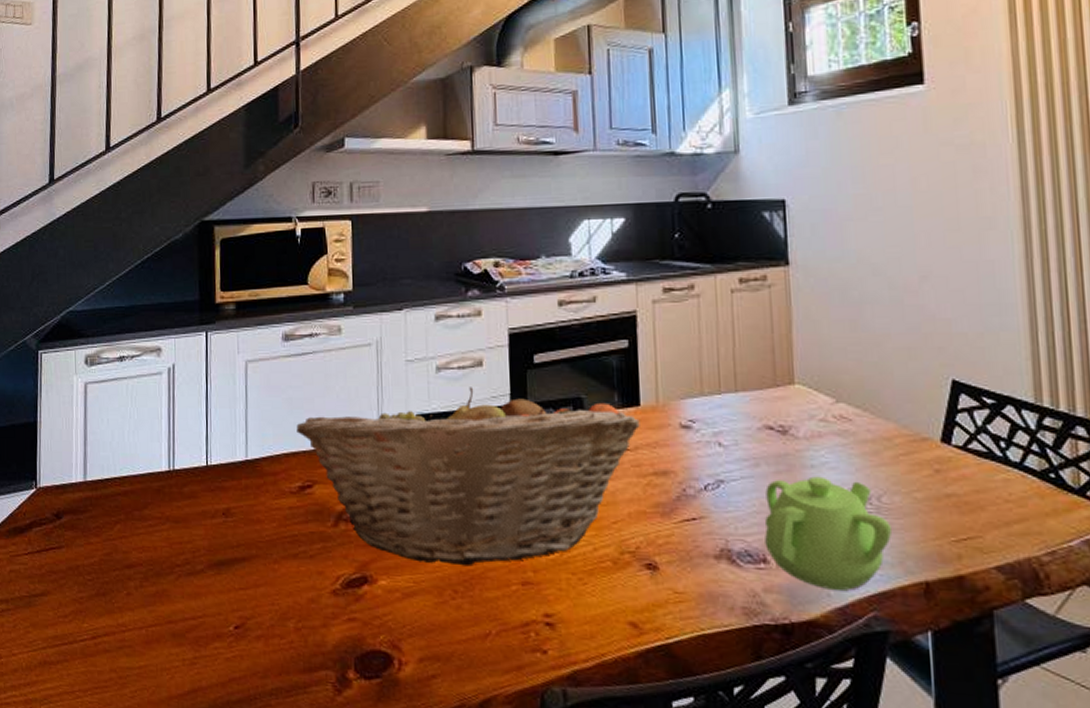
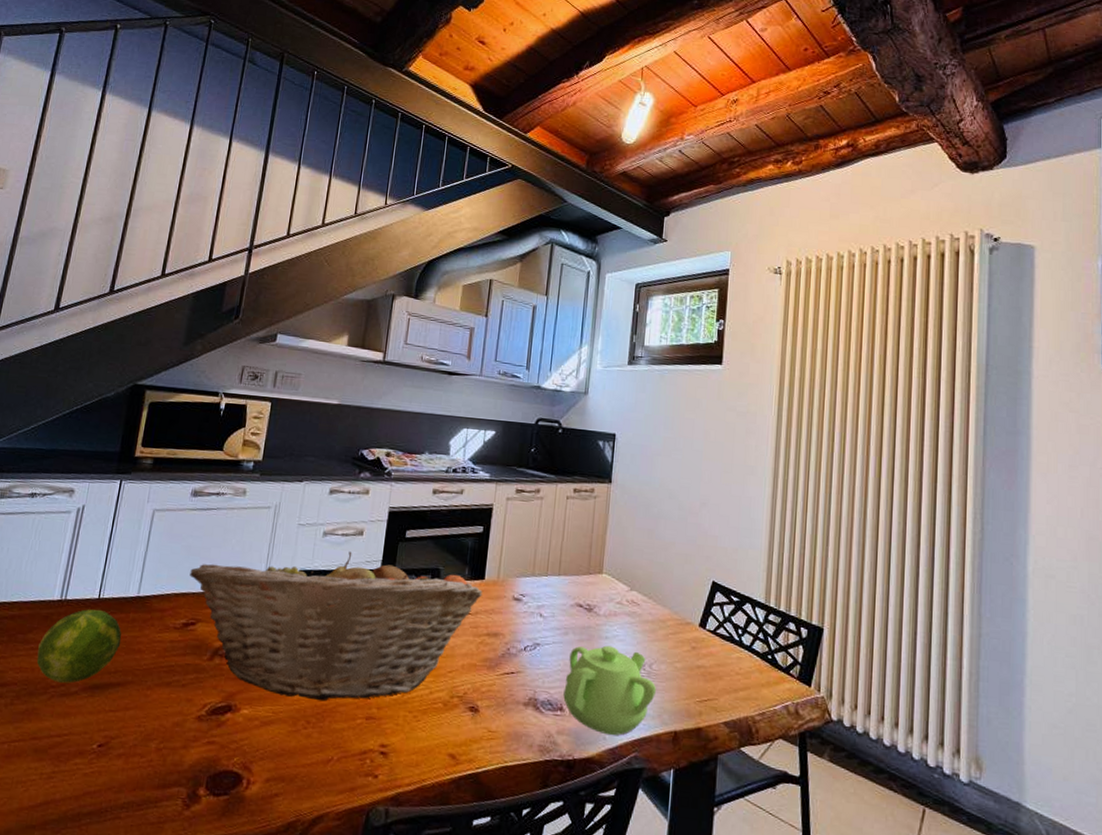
fruit: none [156,478,238,561] -> present [36,609,122,683]

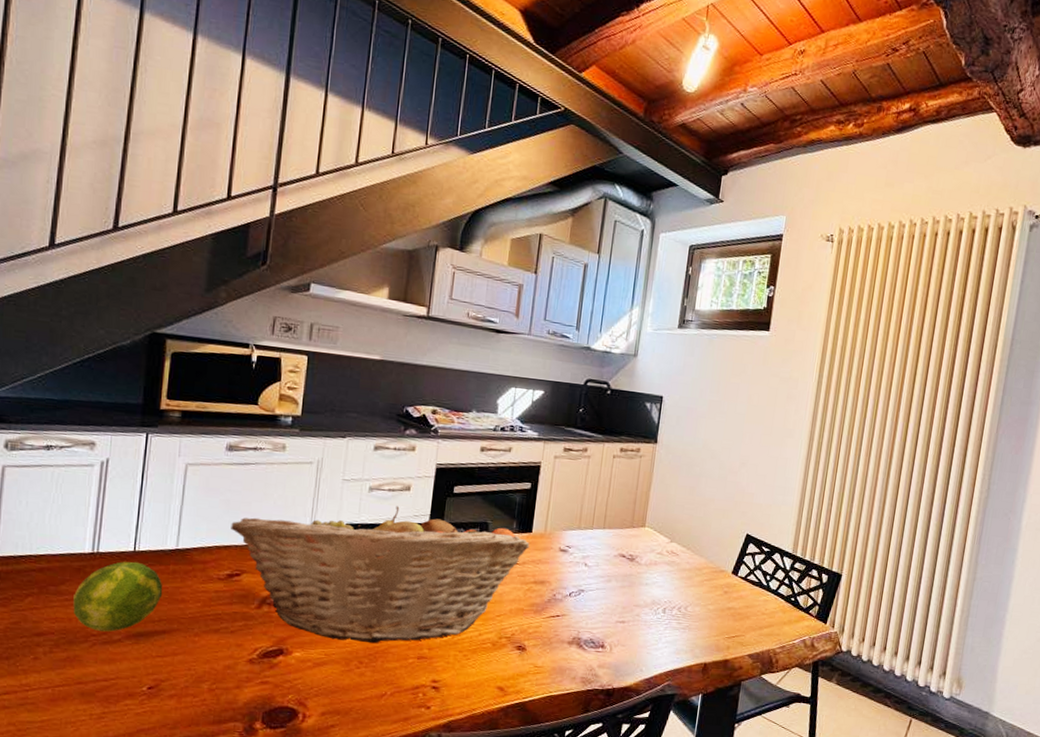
teapot: present [563,645,656,736] -> none [605,591,690,668]

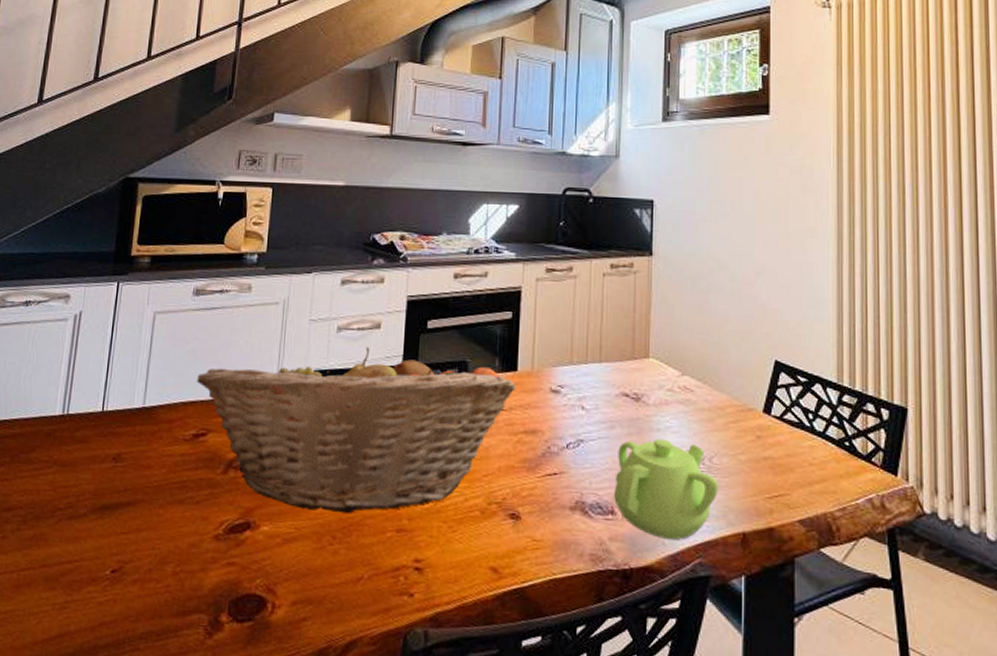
fruit: present [73,561,163,632] -> none [41,423,129,505]
teapot: none [605,591,690,668] -> present [614,438,718,540]

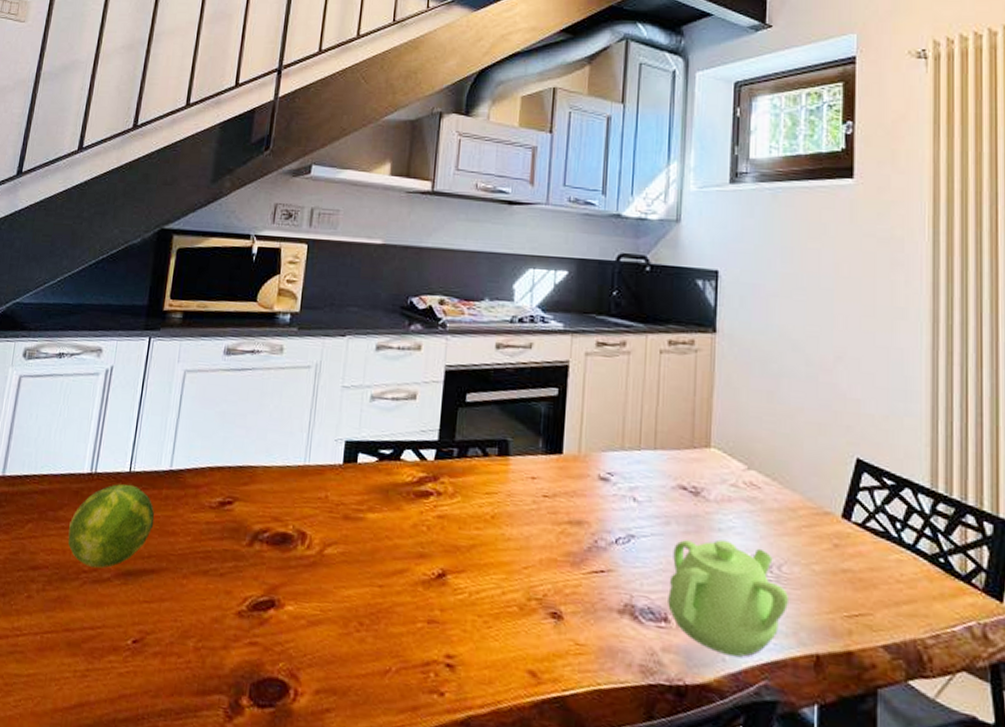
fruit: none [41,423,129,505] -> present [67,484,155,568]
fruit basket: present [197,347,516,514] -> none [225,418,561,599]

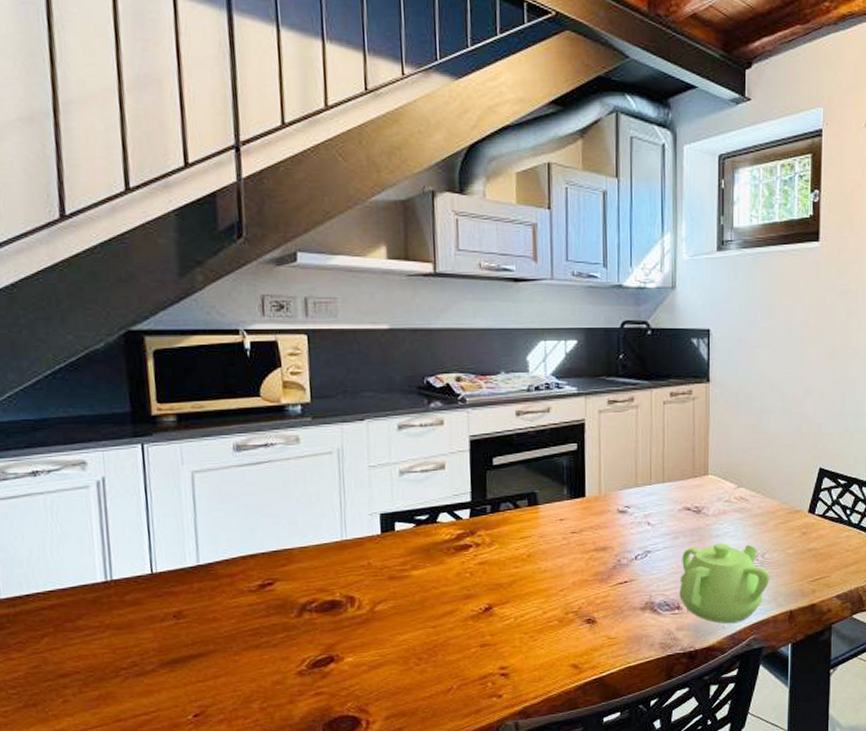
fruit: present [67,484,155,568] -> none [94,584,192,664]

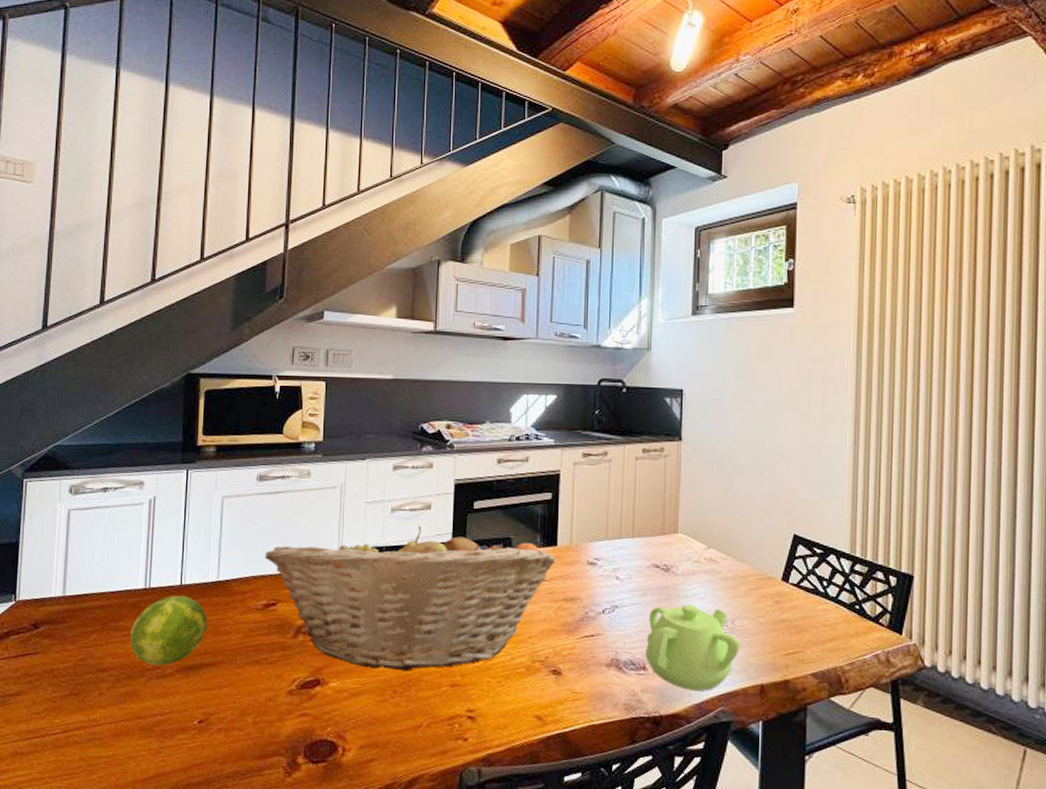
fruit: none [94,584,192,664] -> present [130,595,208,666]
fruit basket: none [253,487,585,639] -> present [265,526,556,672]

